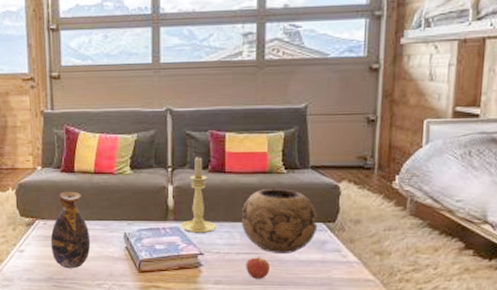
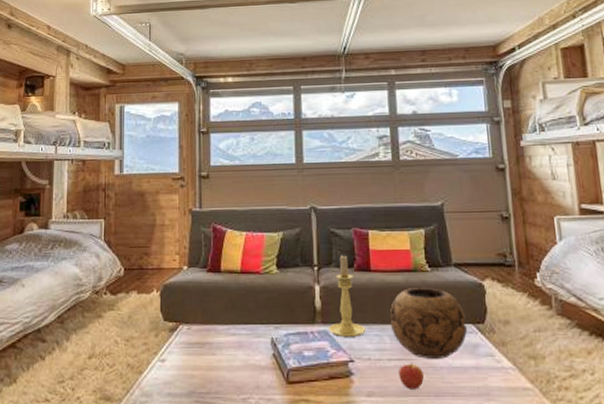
vase: present [50,191,91,269] -> none [194,292,236,380]

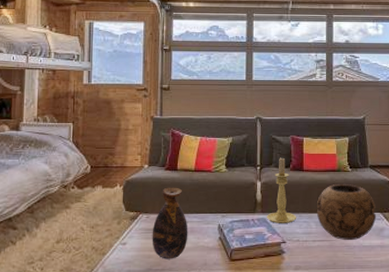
vase: none [194,292,236,380] -> present [152,187,188,259]
apple: present [398,363,424,389] -> none [321,244,340,263]

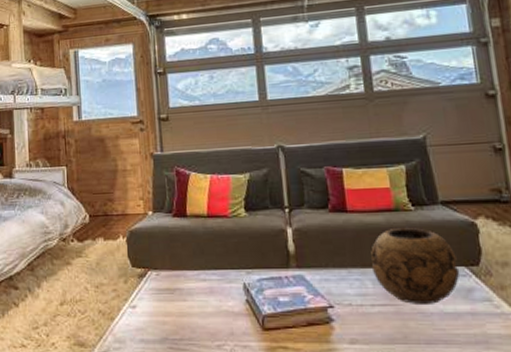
vase: present [152,187,188,259] -> none [164,237,208,327]
candle holder: present [266,157,297,223] -> none [304,195,345,282]

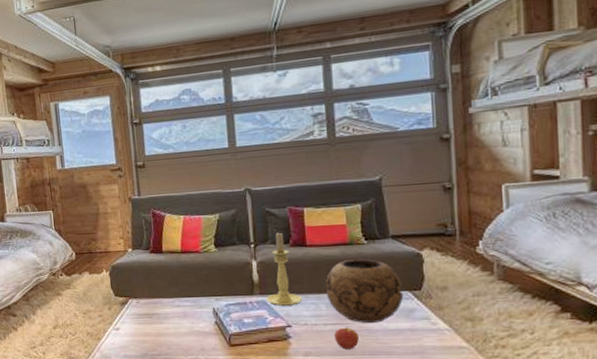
candle holder: none [304,195,345,282] -> present [266,232,303,306]
apple: none [383,309,412,336] -> present [334,327,359,349]

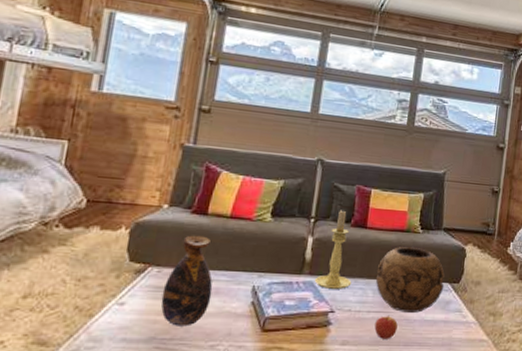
vase: none [143,270,182,345] -> present [161,235,213,327]

